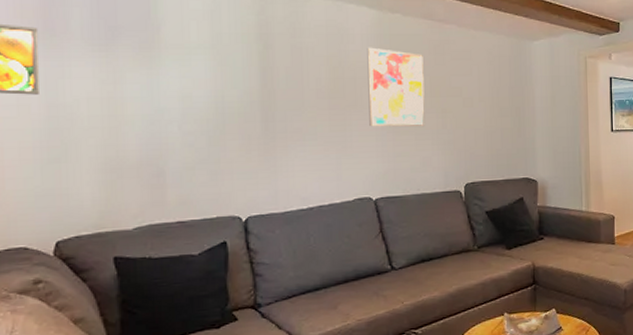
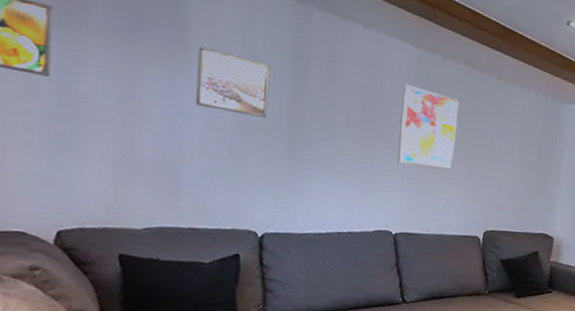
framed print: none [170,42,240,102] -> present [195,45,271,118]

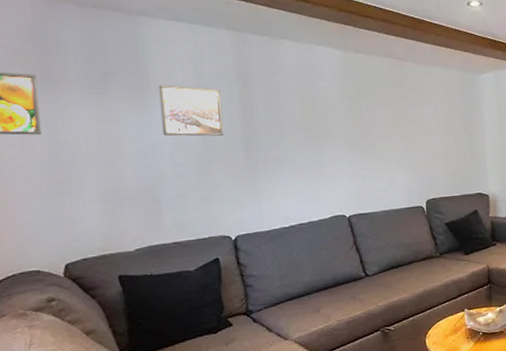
wall art: present [397,84,459,171] -> none [335,83,390,154]

